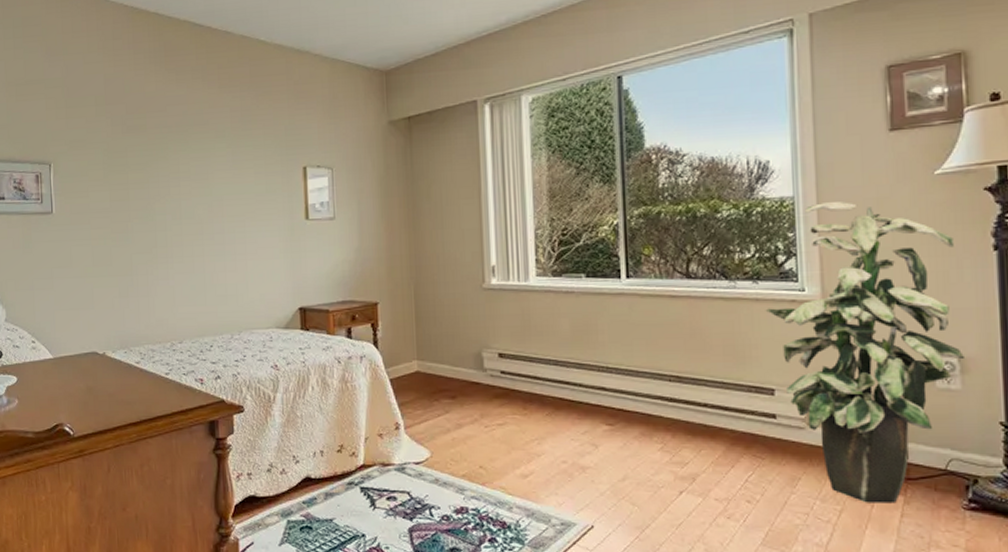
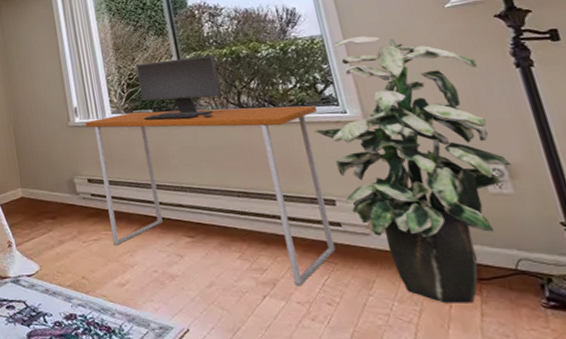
desk: none [504,212,774,482] -> present [86,55,336,286]

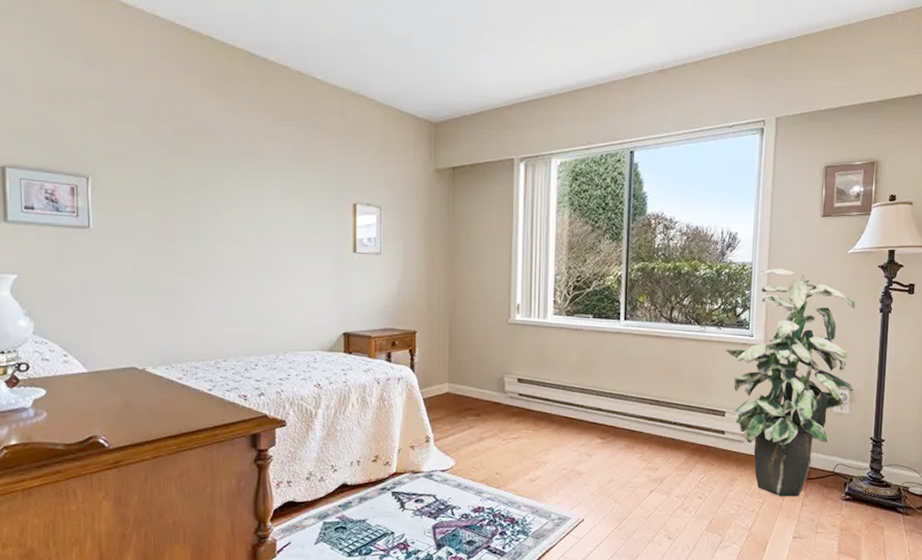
desk: present [86,55,336,286] -> none [526,267,732,483]

